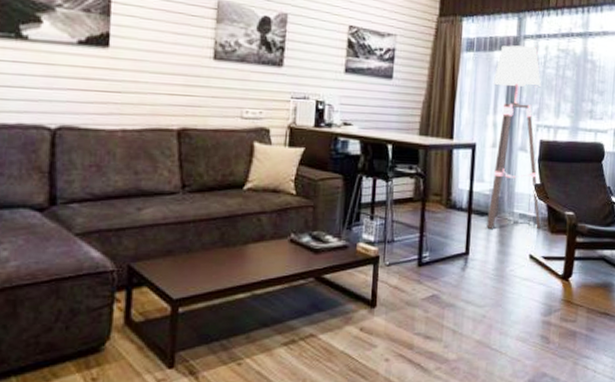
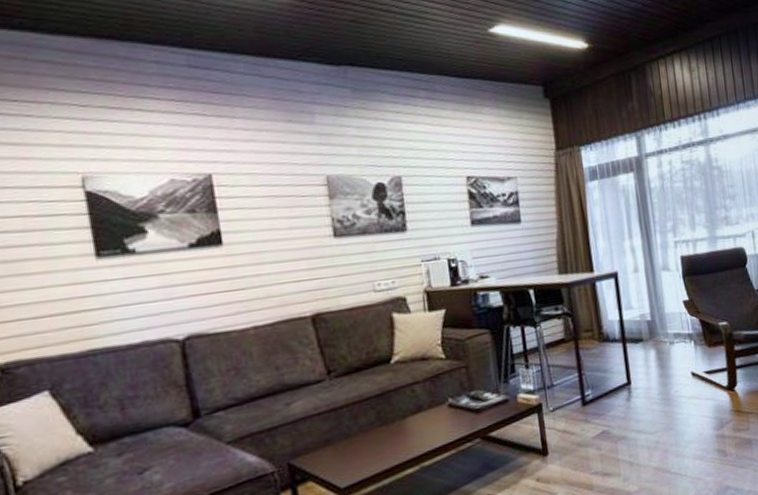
floor lamp: present [487,45,541,229] -> none [622,164,697,355]

